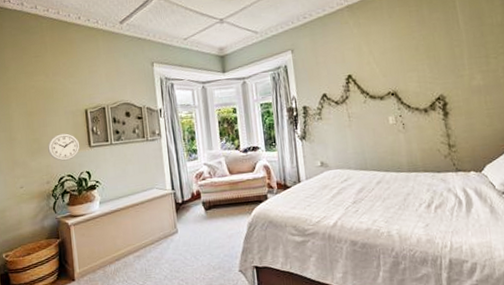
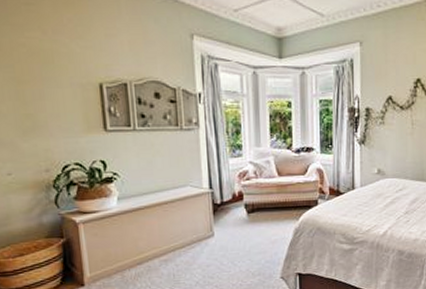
wall clock: present [48,133,80,161] -> none [46,111,93,145]

